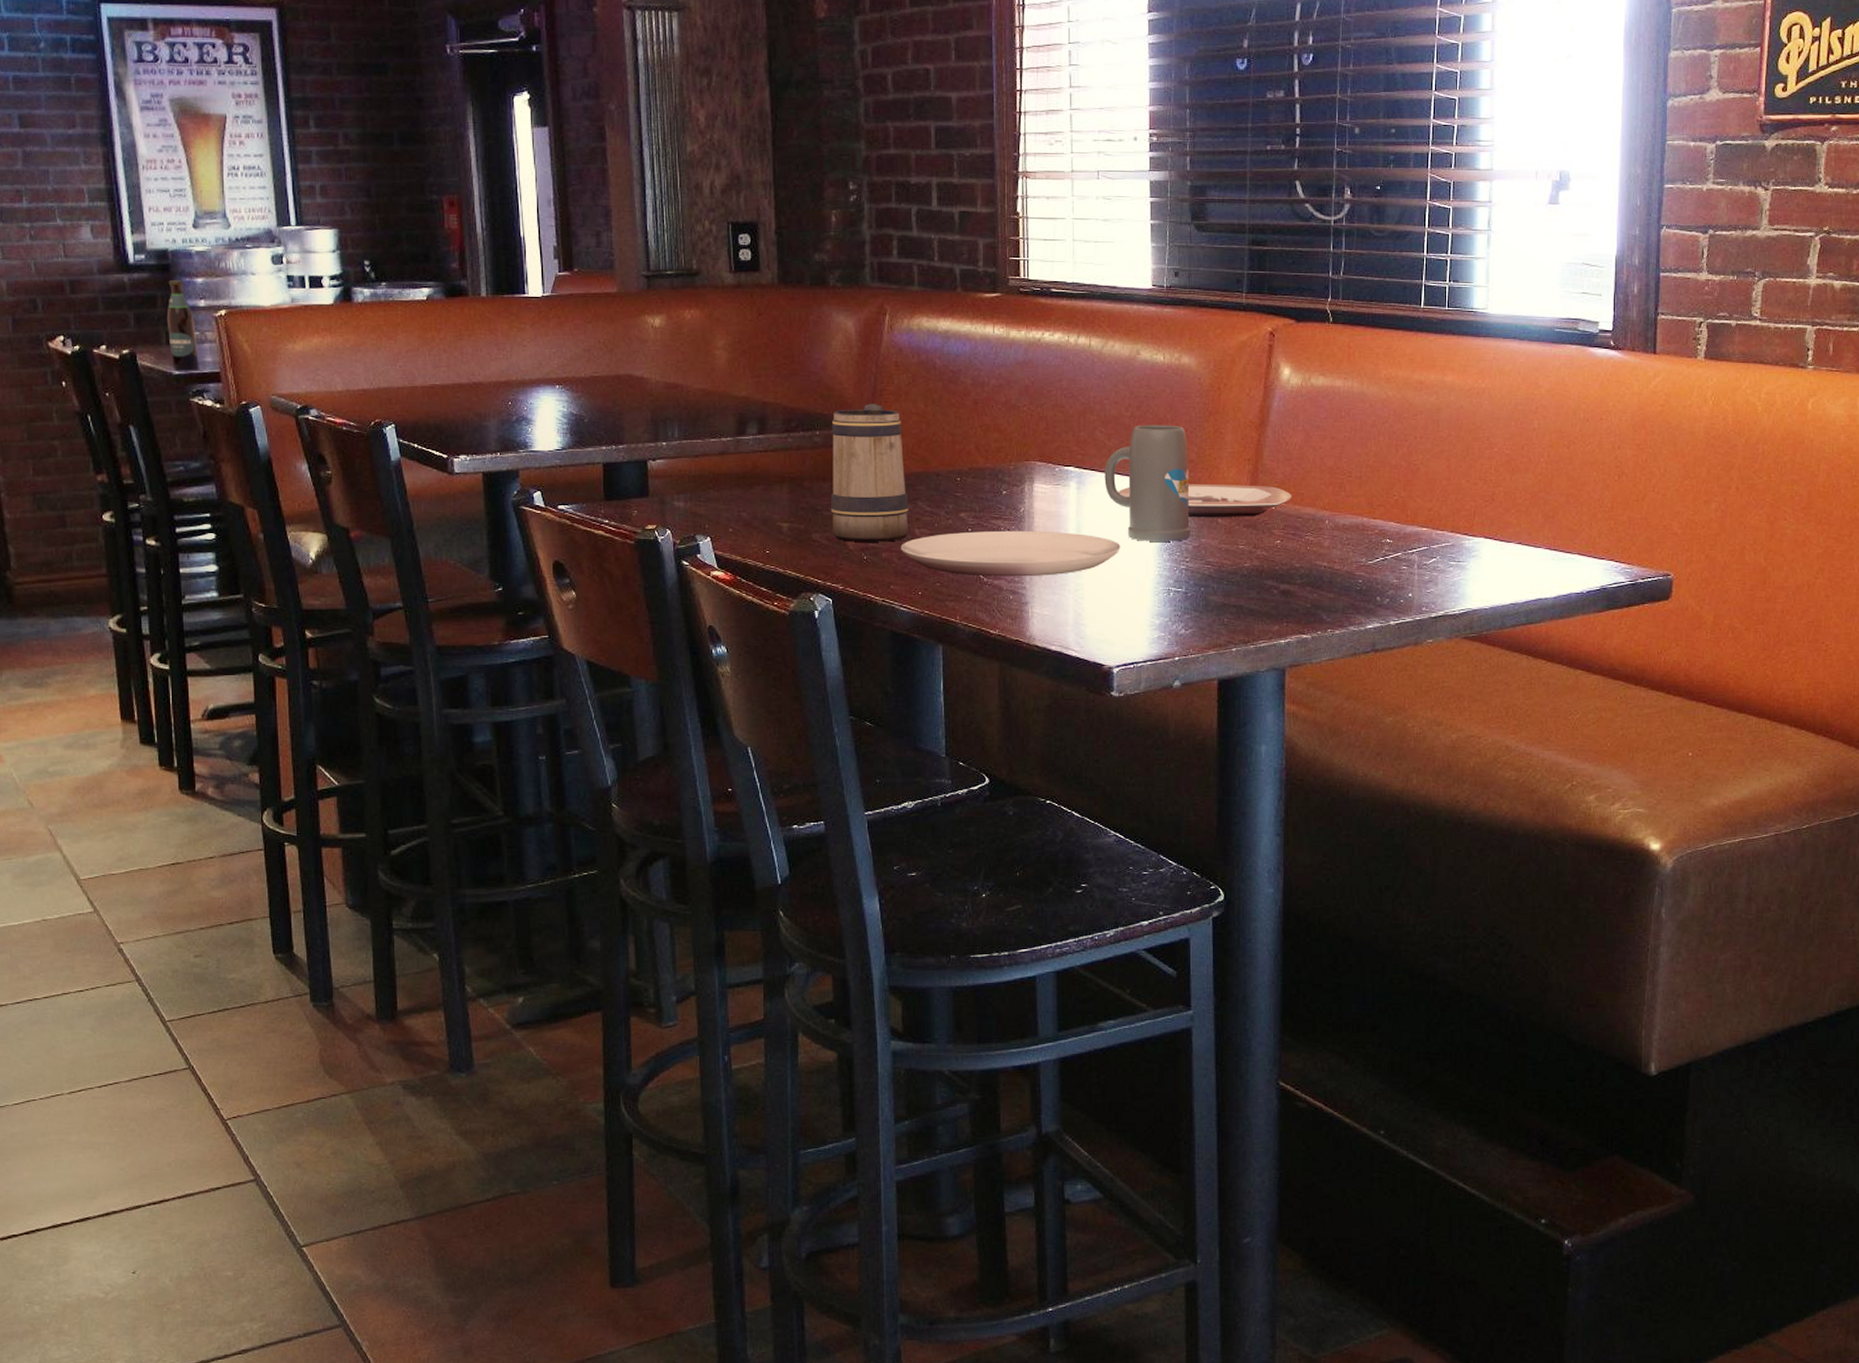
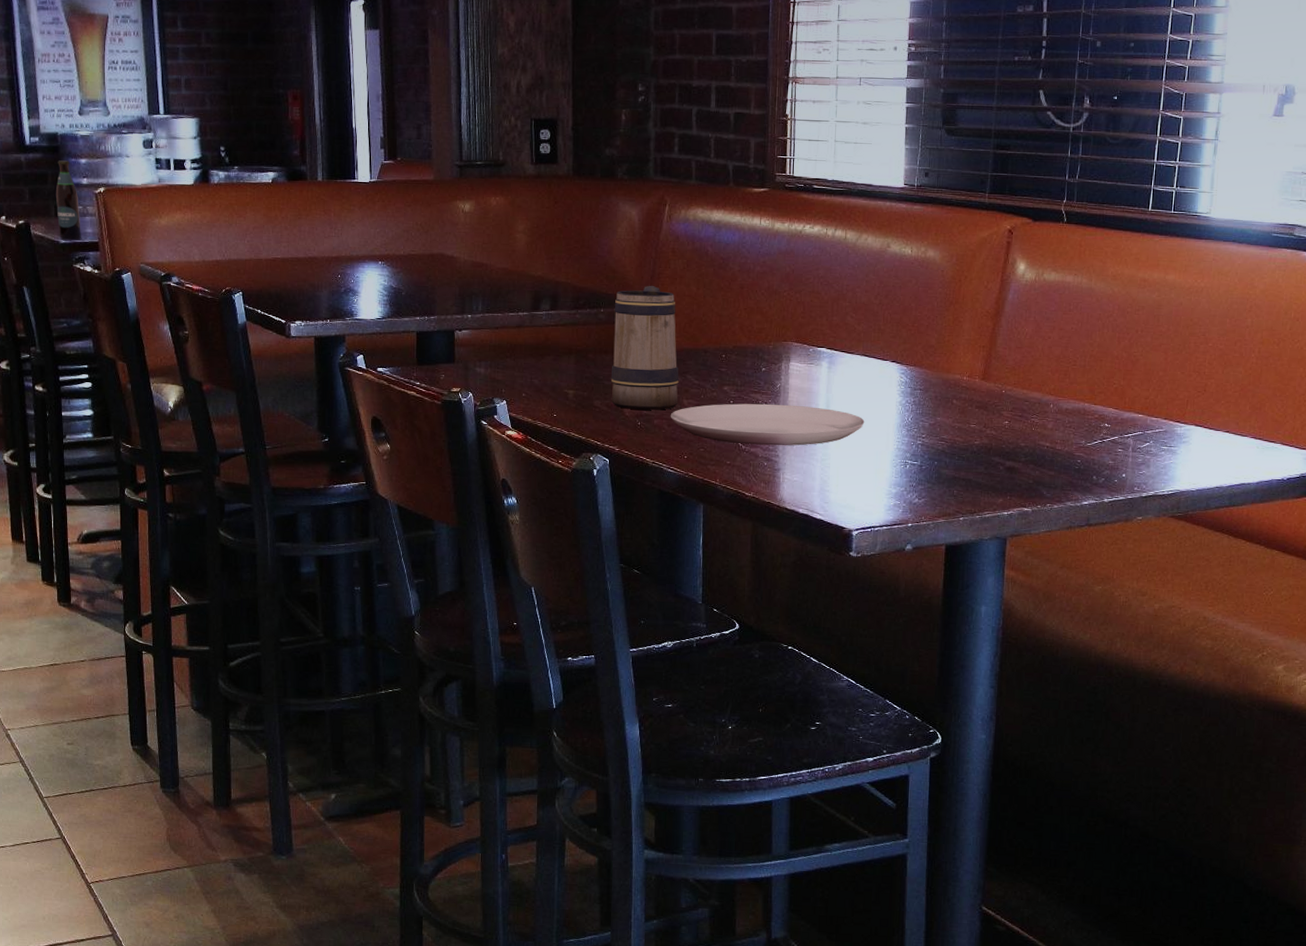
beer mug: present [1104,425,1191,542] -> none [853,312,930,419]
plate: present [1118,484,1293,518] -> none [865,367,1022,399]

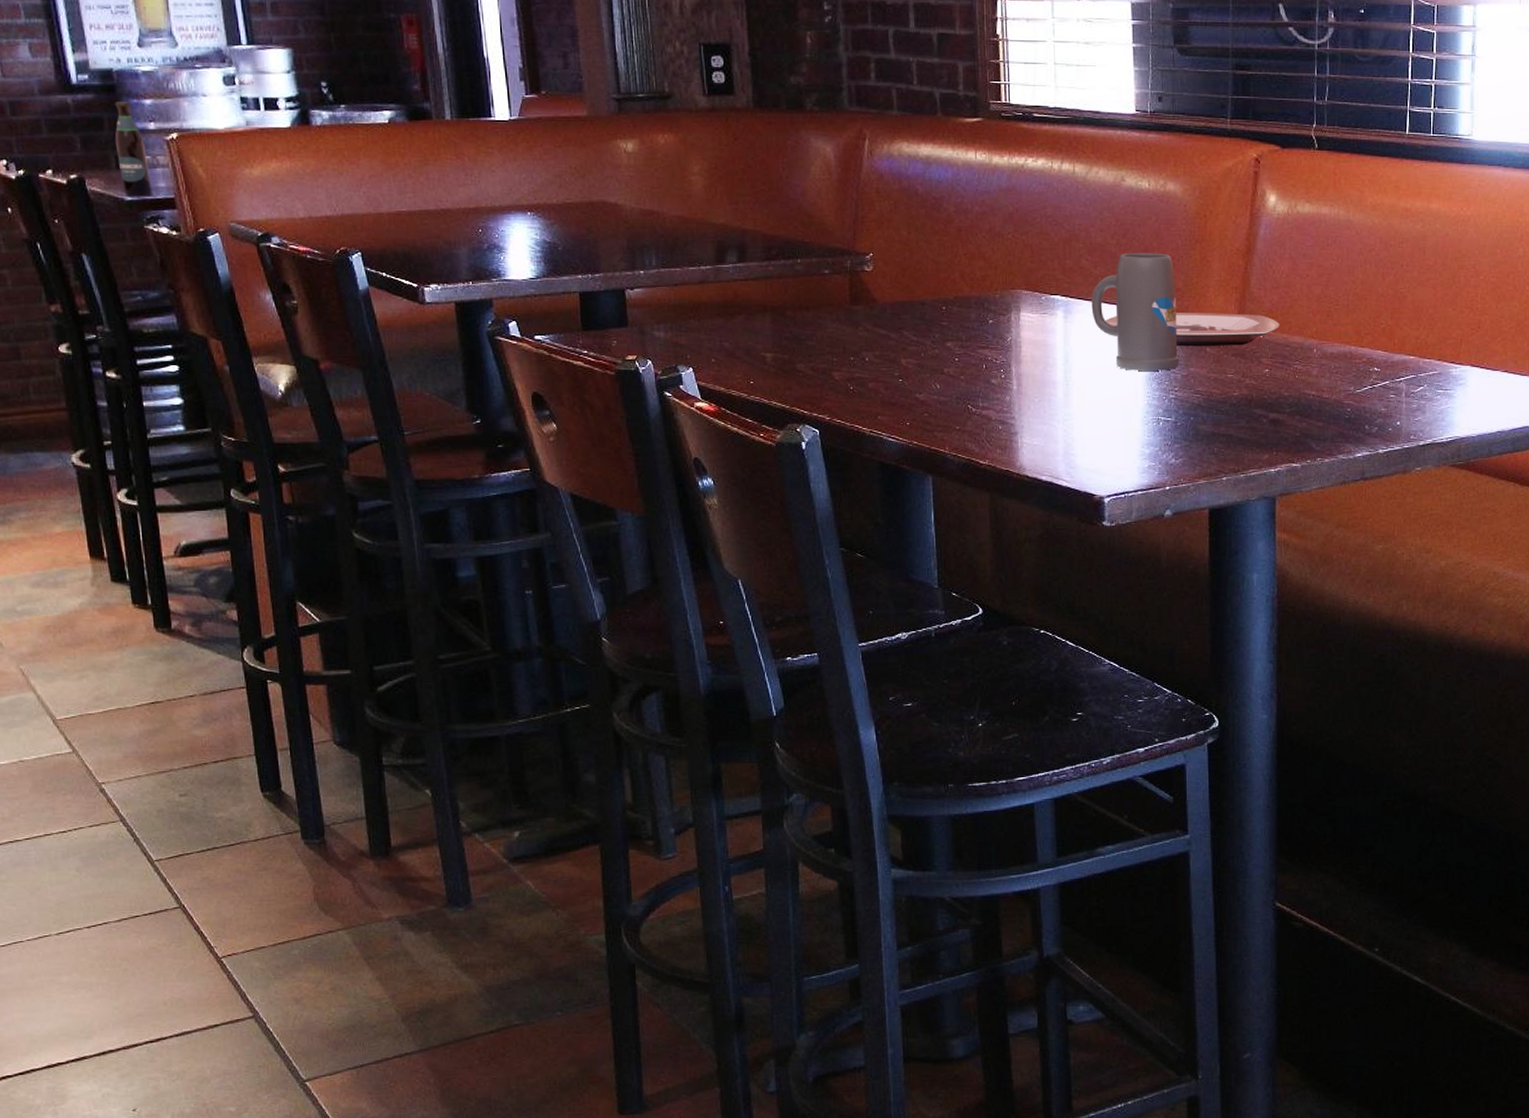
beer mug: present [610,285,679,410] -> none [813,230,895,372]
plate: present [670,403,865,446] -> none [887,360,1109,407]
beer mug: none [853,312,930,419] -> present [1091,253,1179,371]
plate: none [865,367,1022,399] -> present [1106,313,1281,347]

